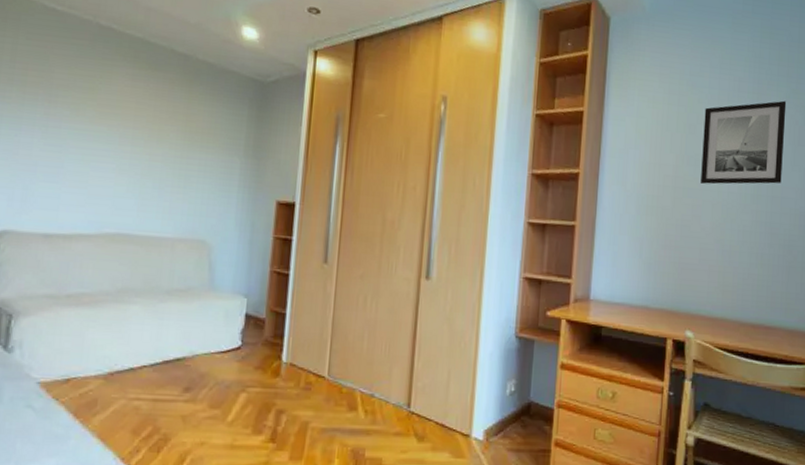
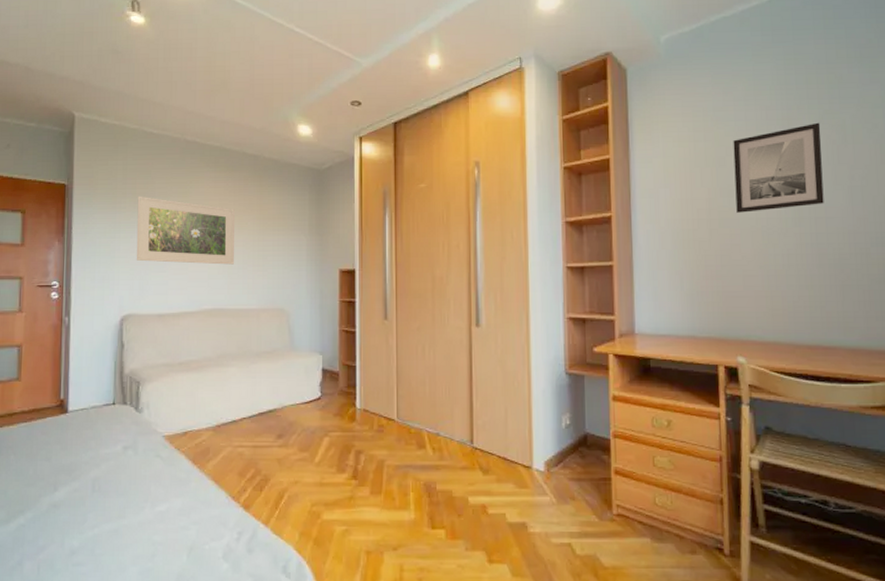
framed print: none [20,85,154,183] -> present [136,196,235,265]

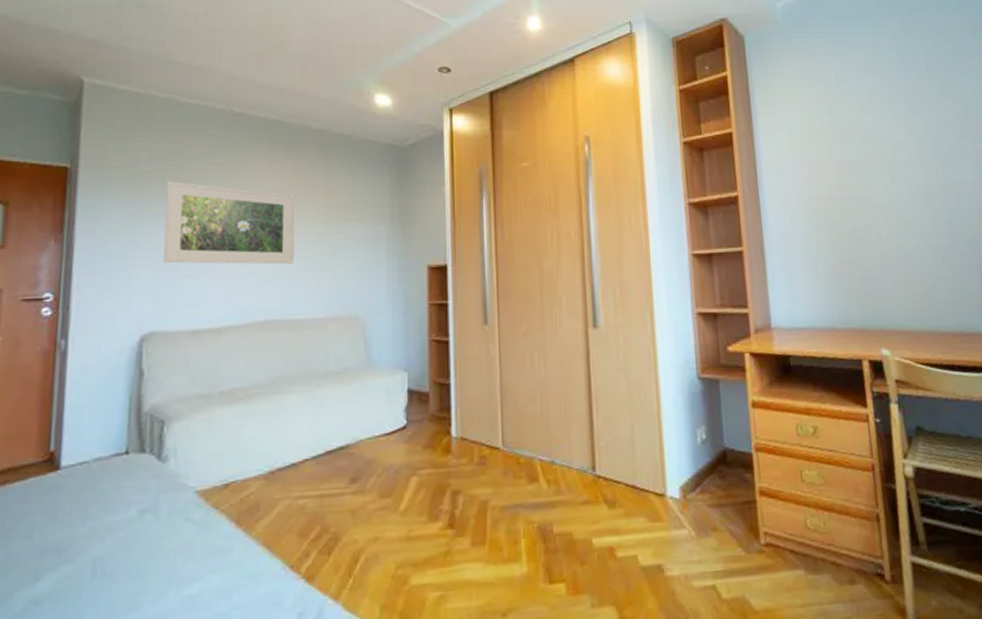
wall art: present [733,122,824,213] -> none [858,94,953,190]

